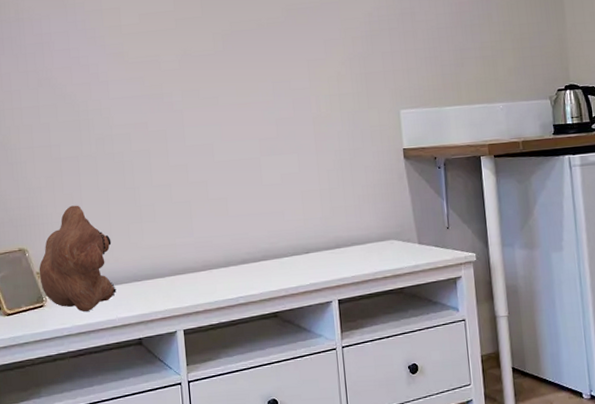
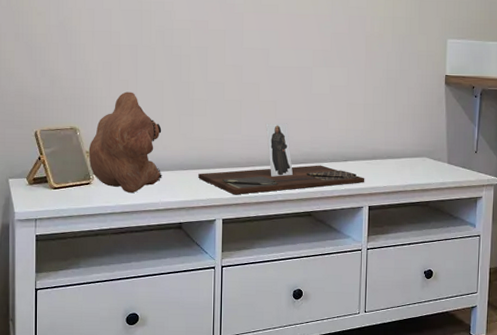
decorative tray: none [153,219,331,303] -> present [198,123,365,195]

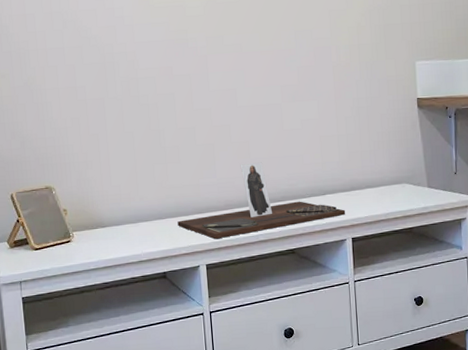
teddy bear: present [88,92,162,194] -> none [65,145,142,248]

